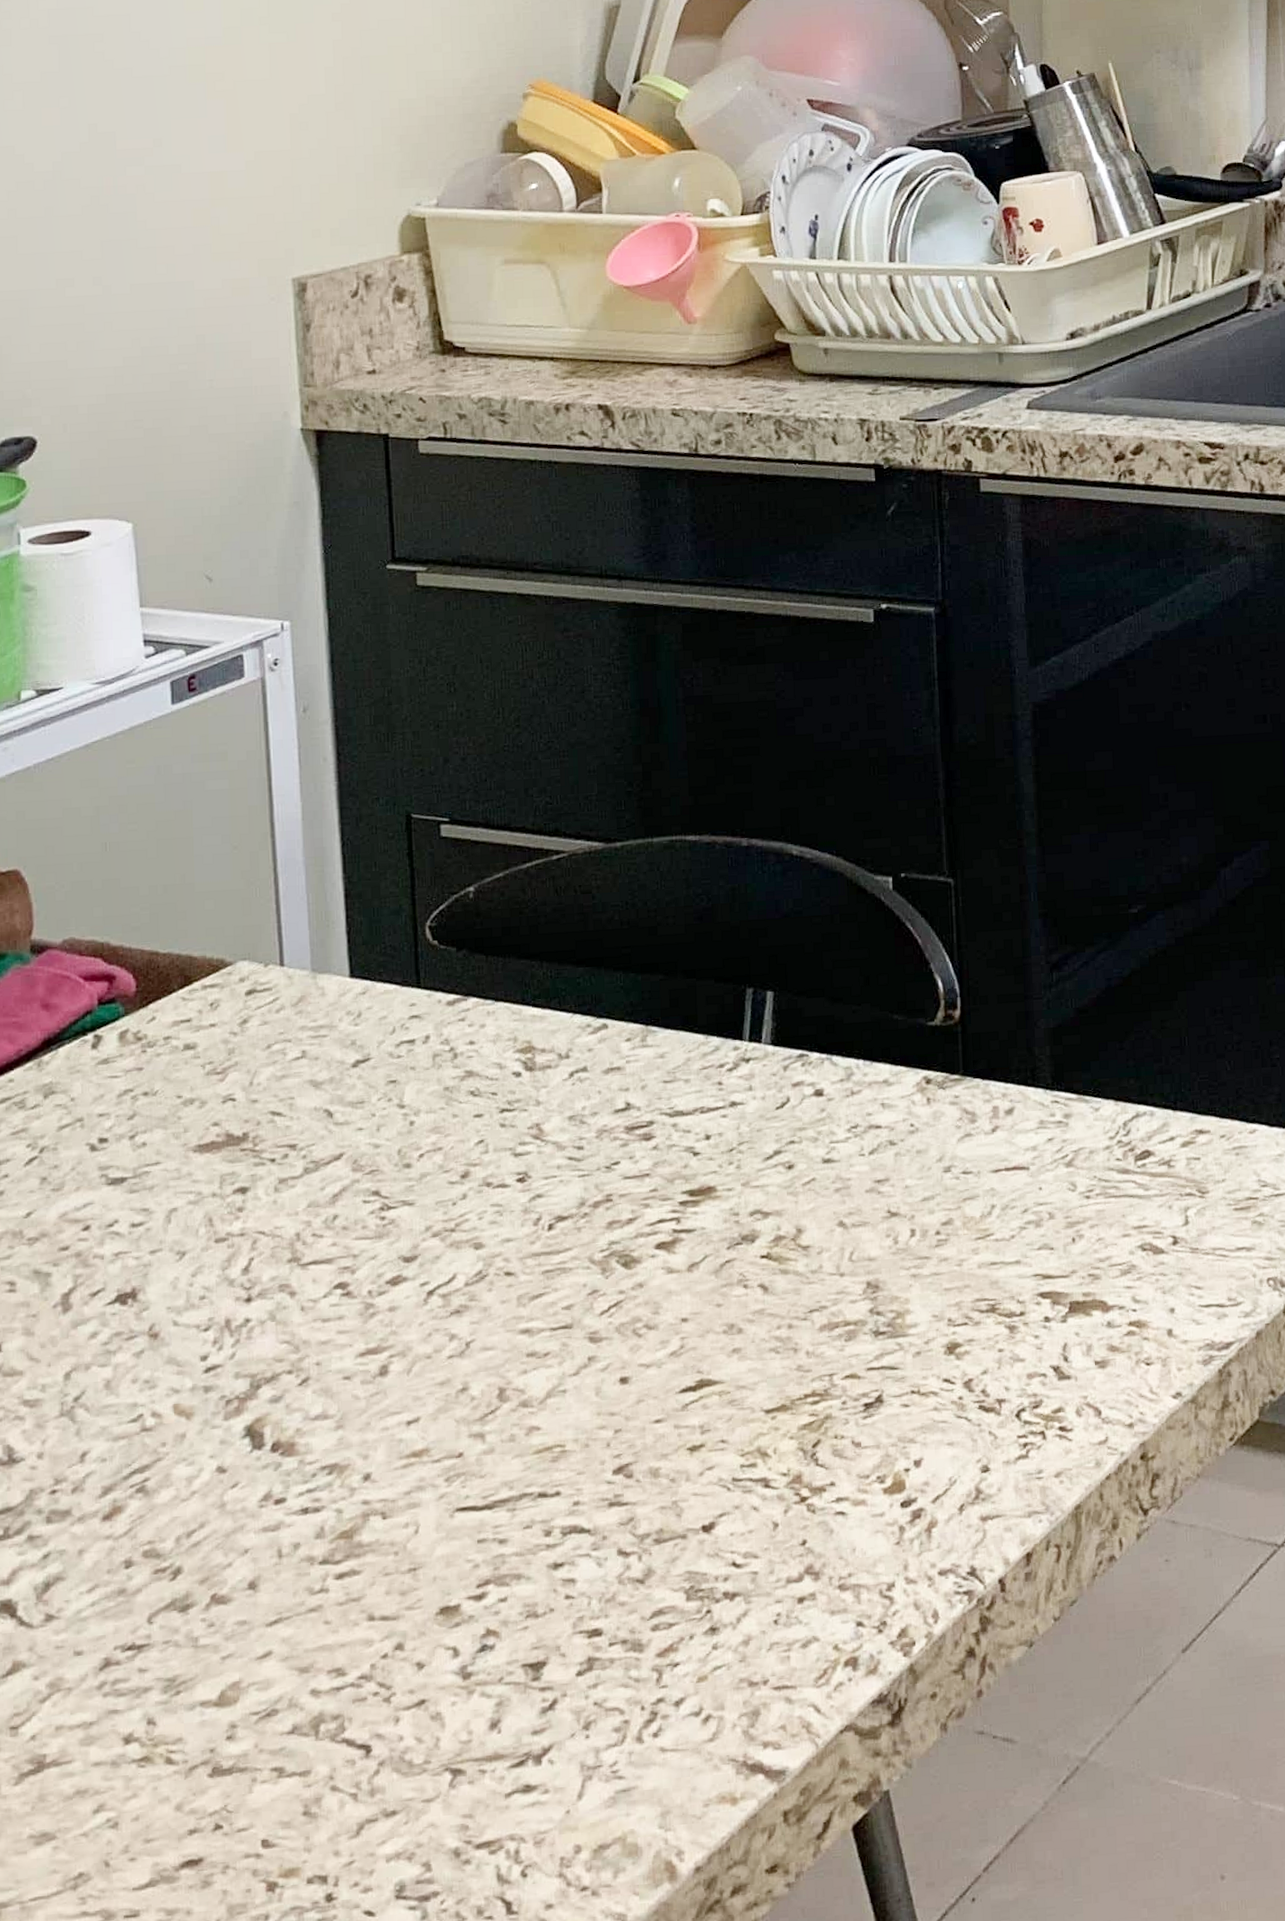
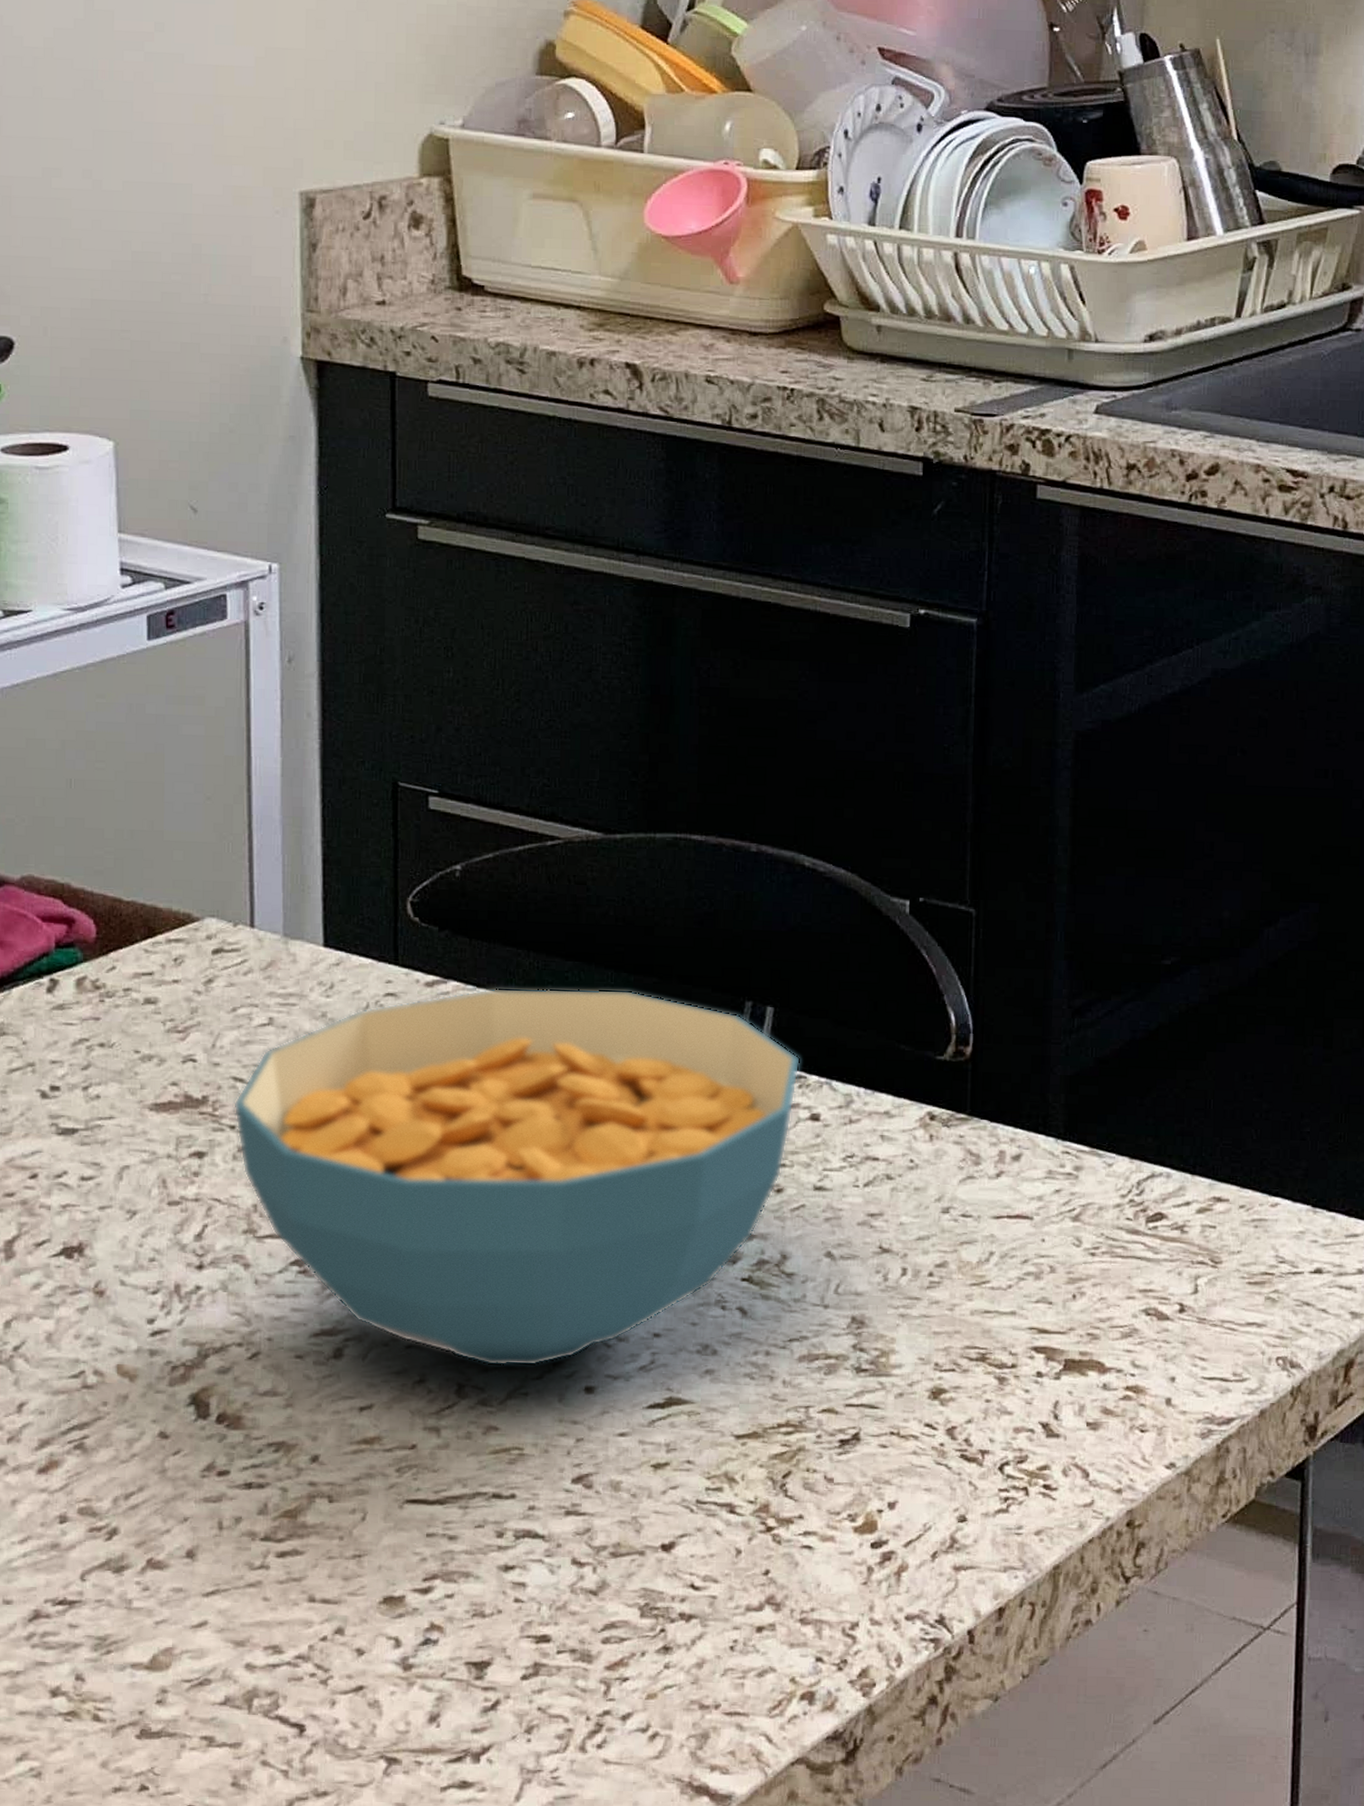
cereal bowl: none [273,989,802,1368] -> present [233,987,801,1367]

